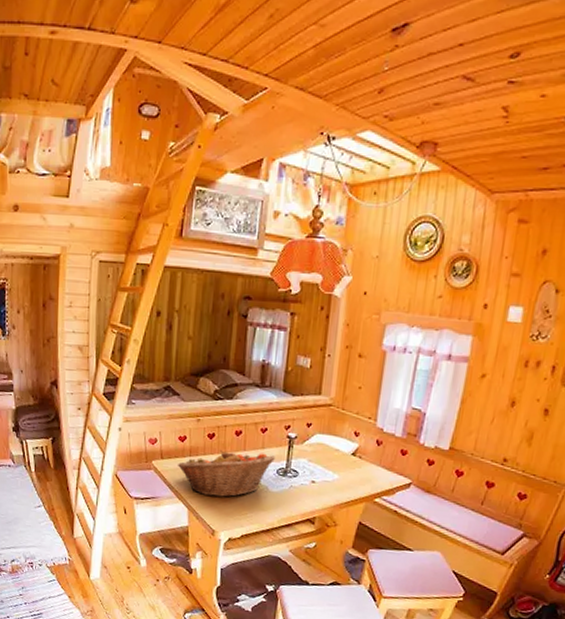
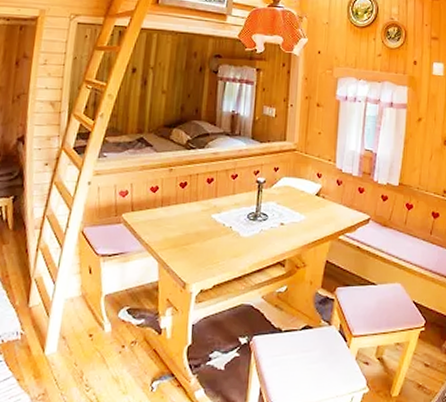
fruit basket: present [178,450,275,497] -> none [149,198,245,247]

